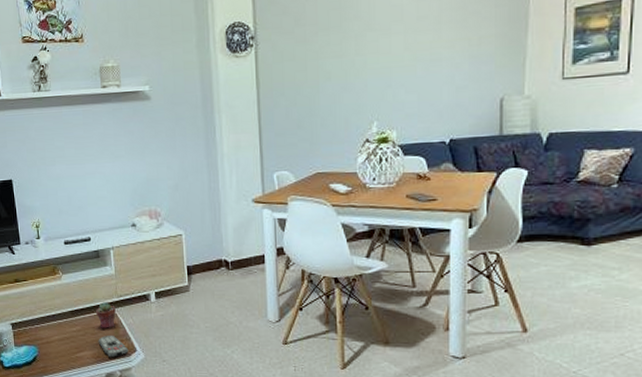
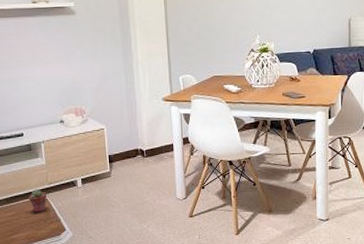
remote control: present [98,335,129,358] -> none [31,217,59,238]

